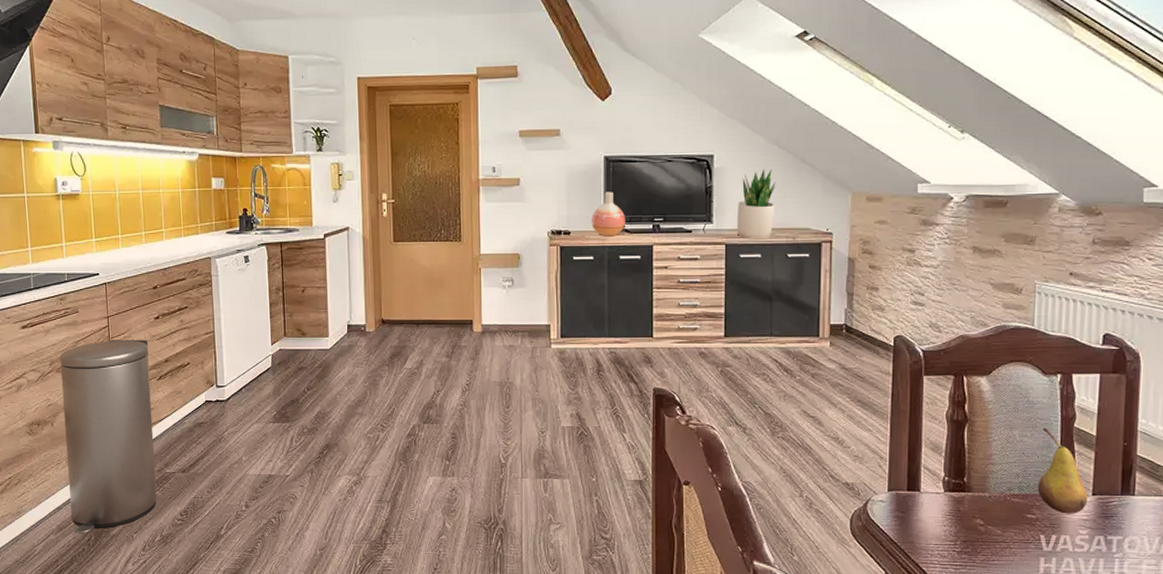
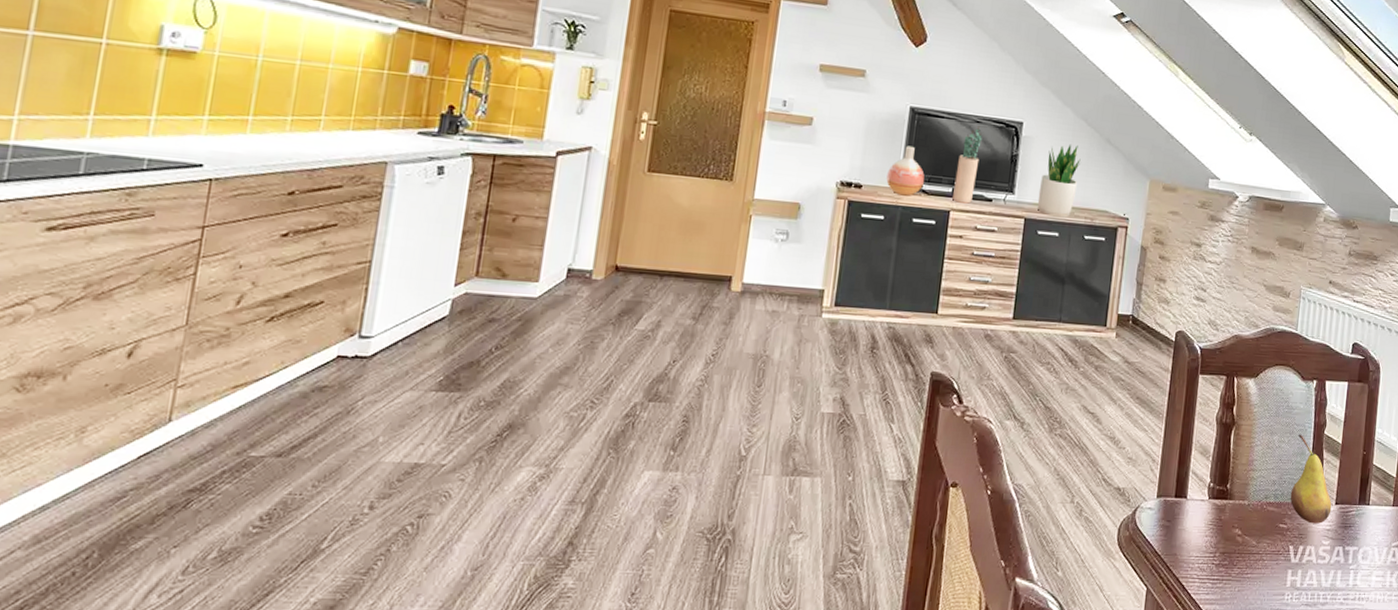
pedal bin: present [59,339,157,534] -> none [61,259,263,548]
vase: none [654,164,675,237] -> present [952,125,982,204]

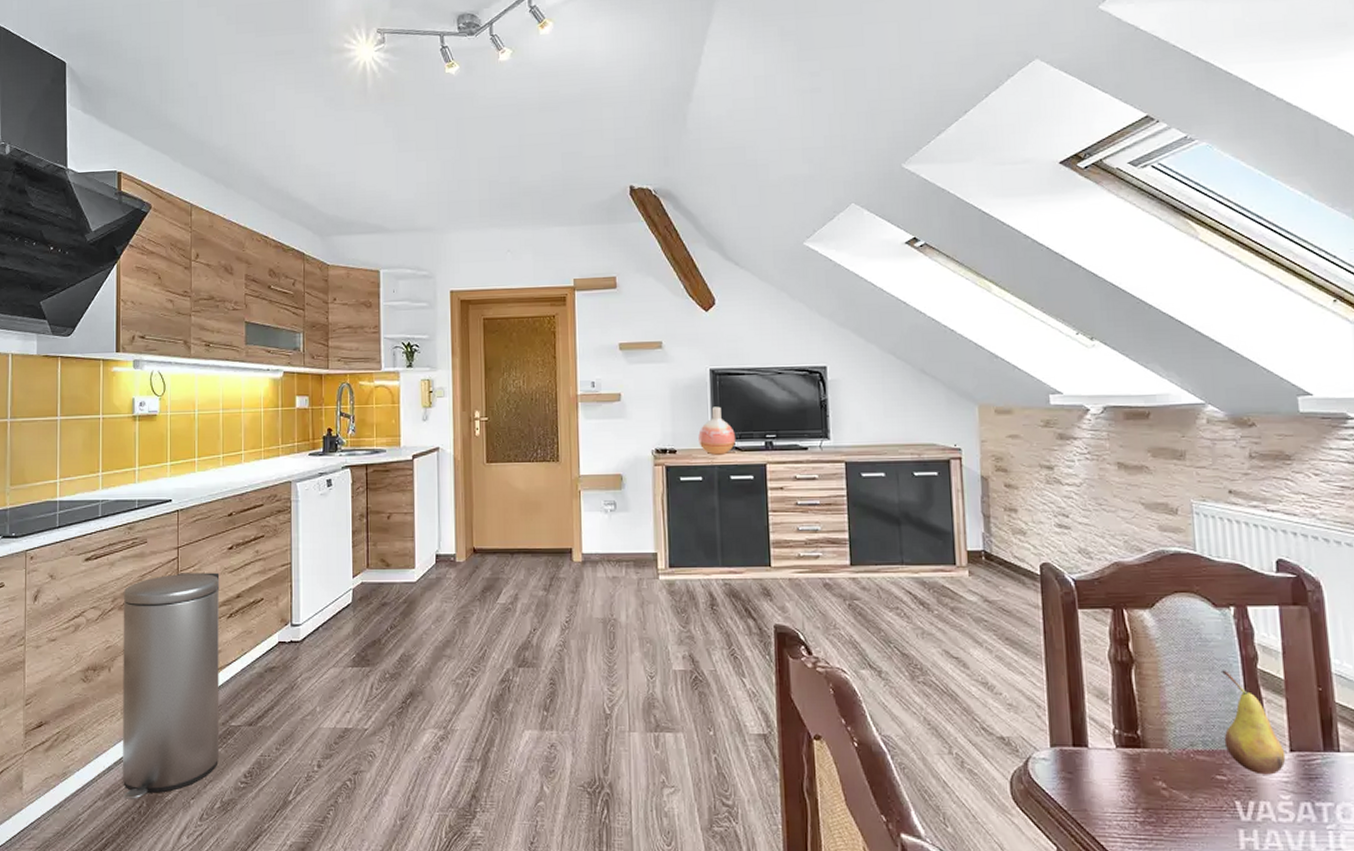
pedal bin: none [61,259,263,548] -> present [122,572,220,799]
vase: present [952,125,982,204] -> none [765,377,788,455]
planter: present [1037,143,1081,218] -> none [855,380,897,457]

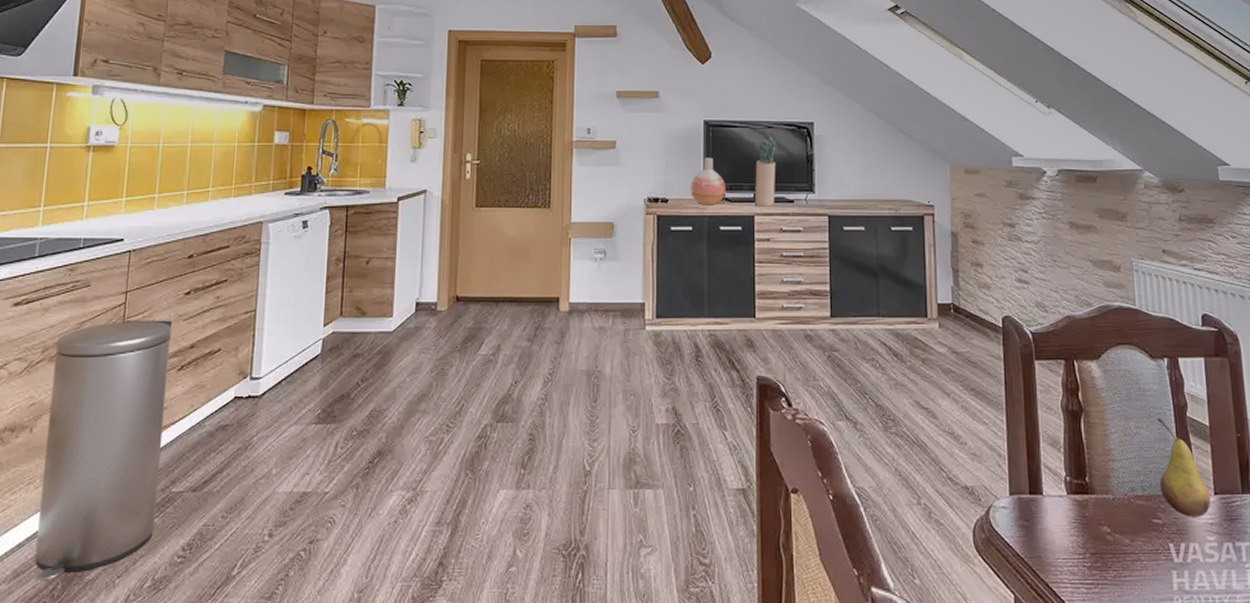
vase: none [765,377,788,455] -> present [755,130,776,207]

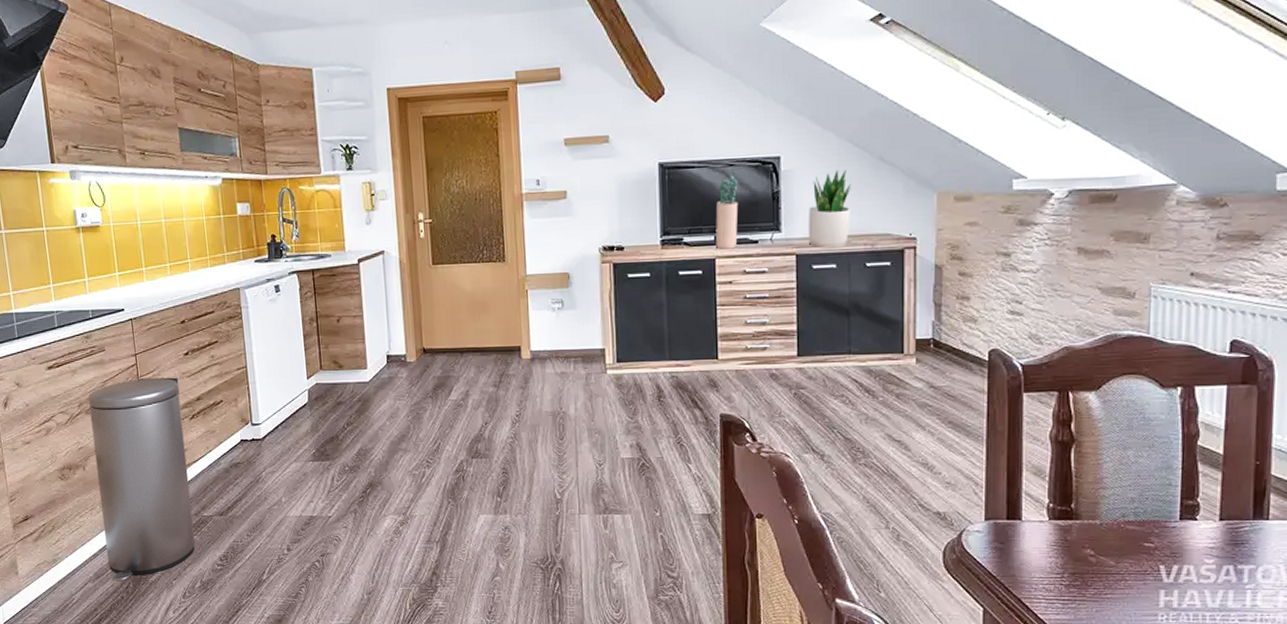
vase: present [690,157,727,207] -> none [646,201,685,252]
planter: none [838,138,877,211] -> present [807,169,851,249]
fruit: present [1157,418,1211,517] -> none [1155,447,1215,542]

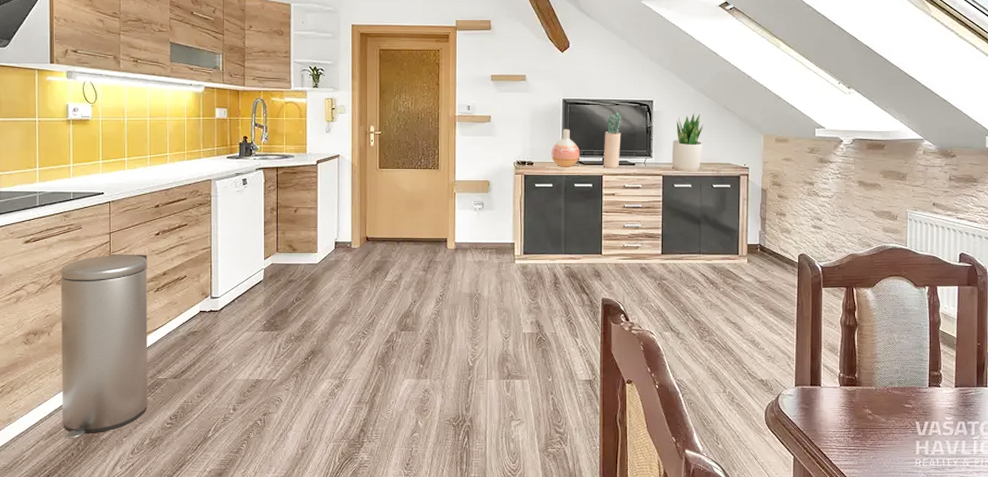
vase: none [646,201,685,252] -> present [551,129,581,168]

